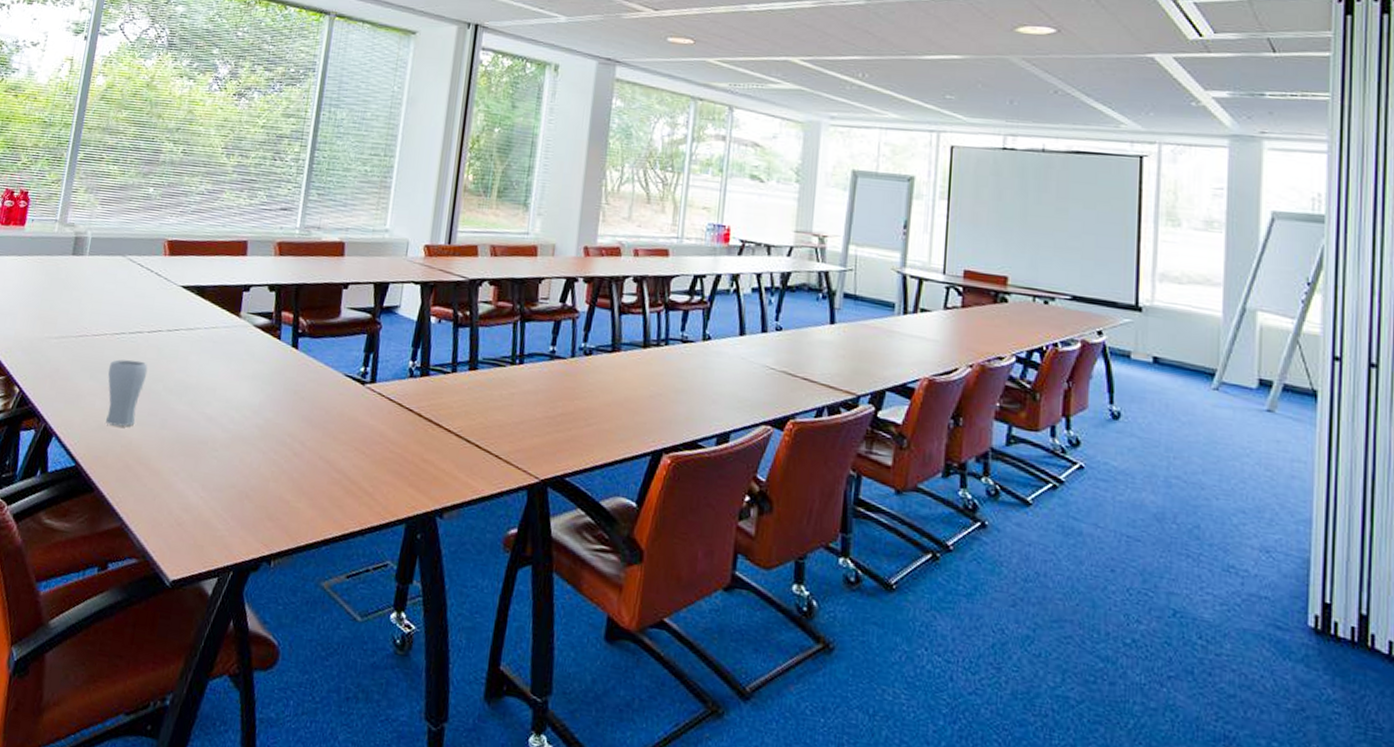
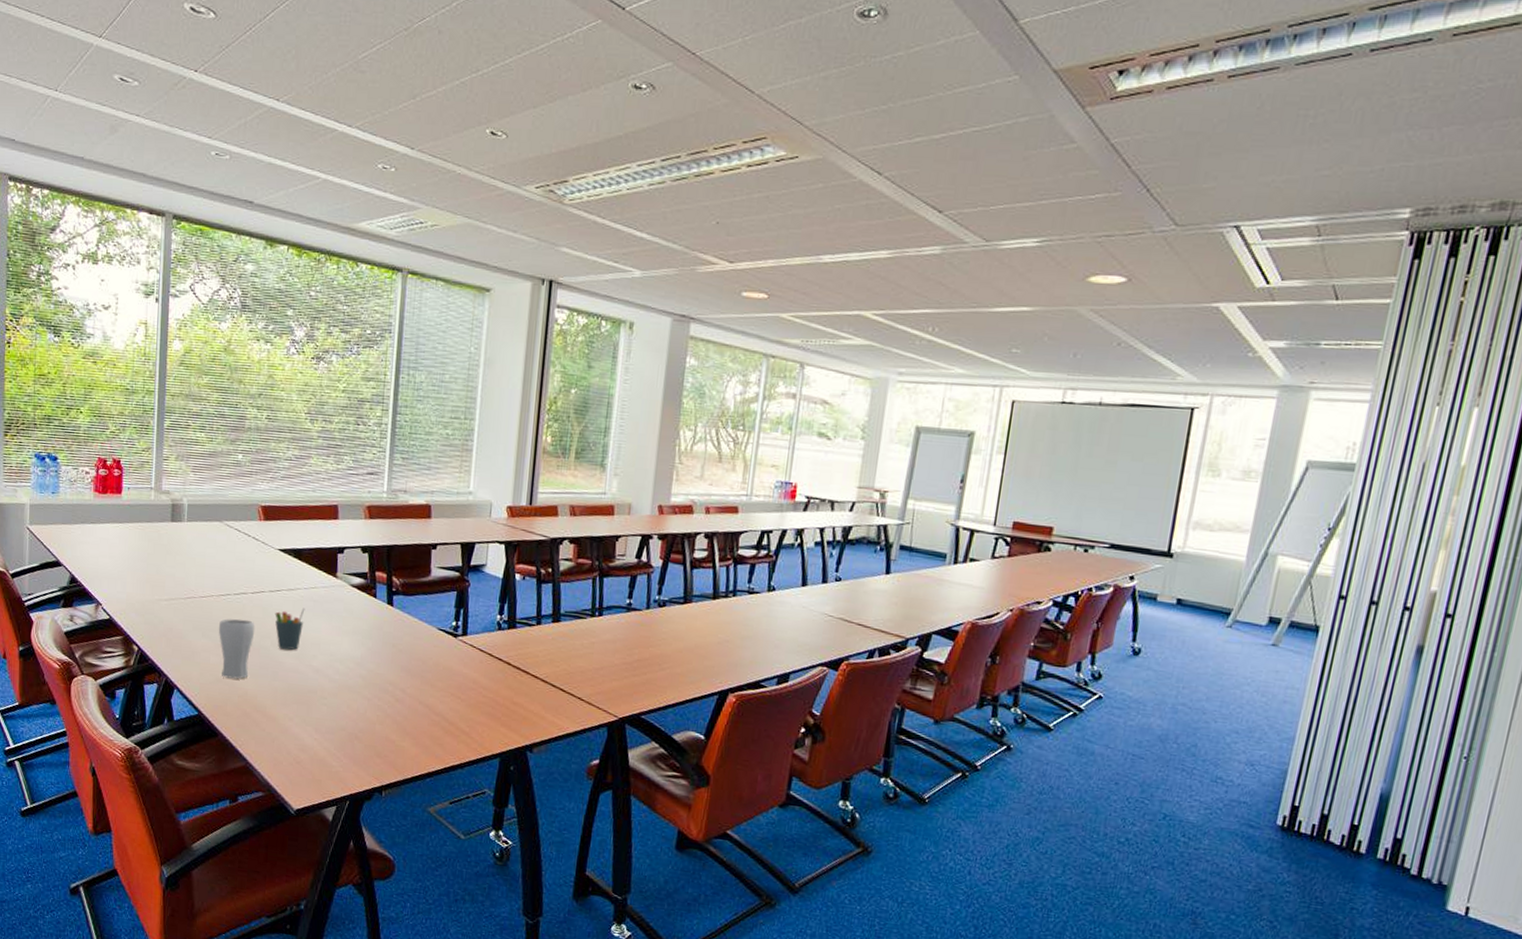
pen holder: none [169,349,204,395] -> present [275,607,305,650]

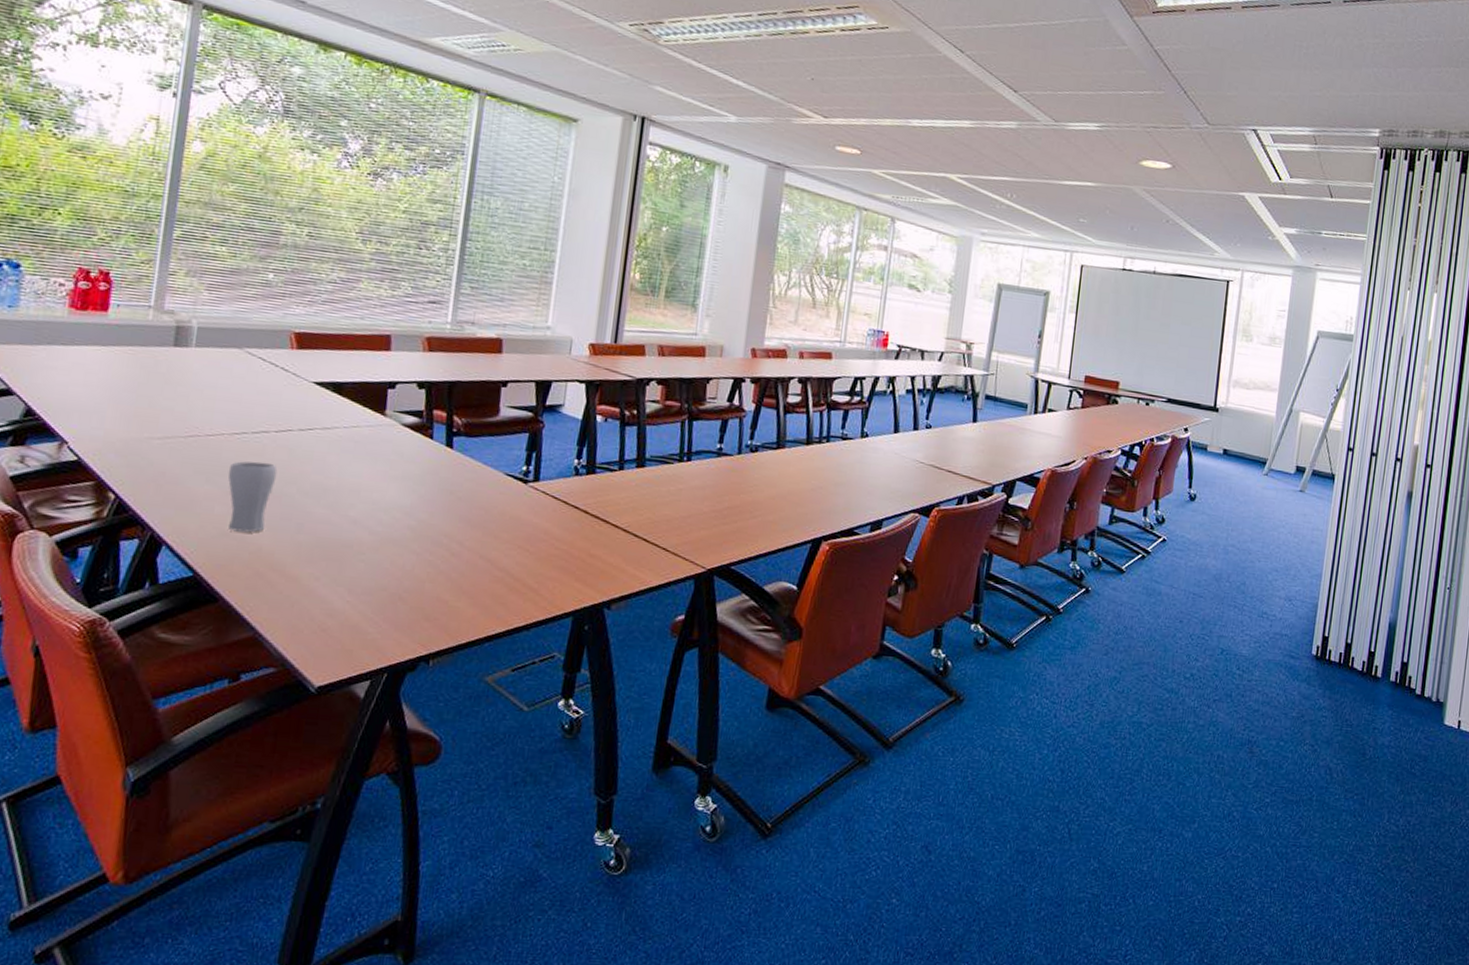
pen holder: present [275,607,305,650] -> none [303,449,344,498]

